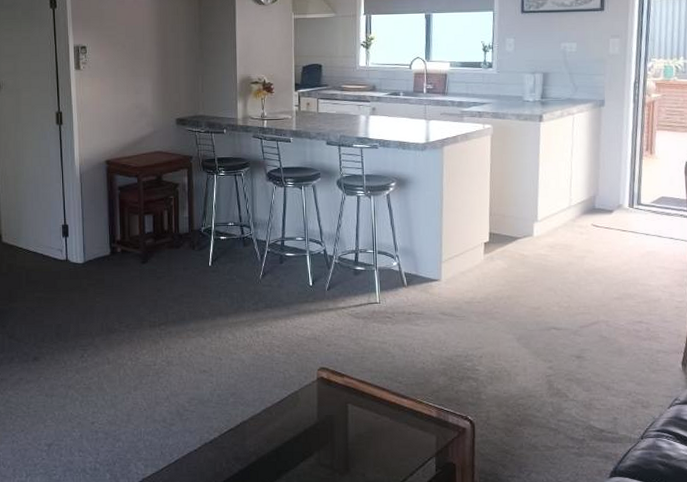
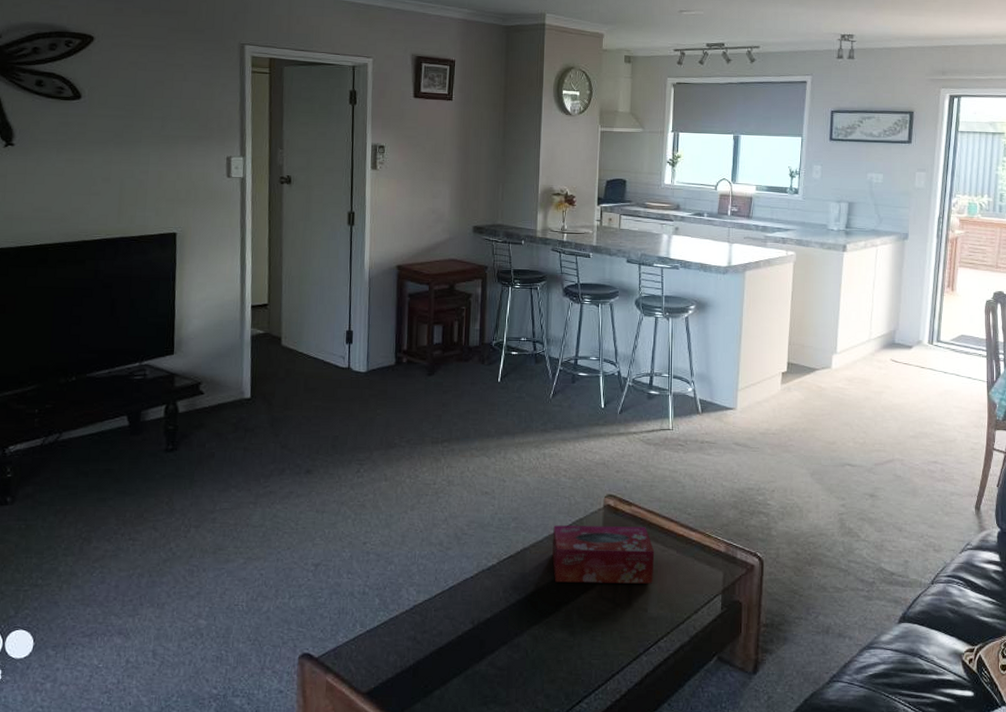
tissue box: none [270,396,369,452] -> present [552,525,655,584]

